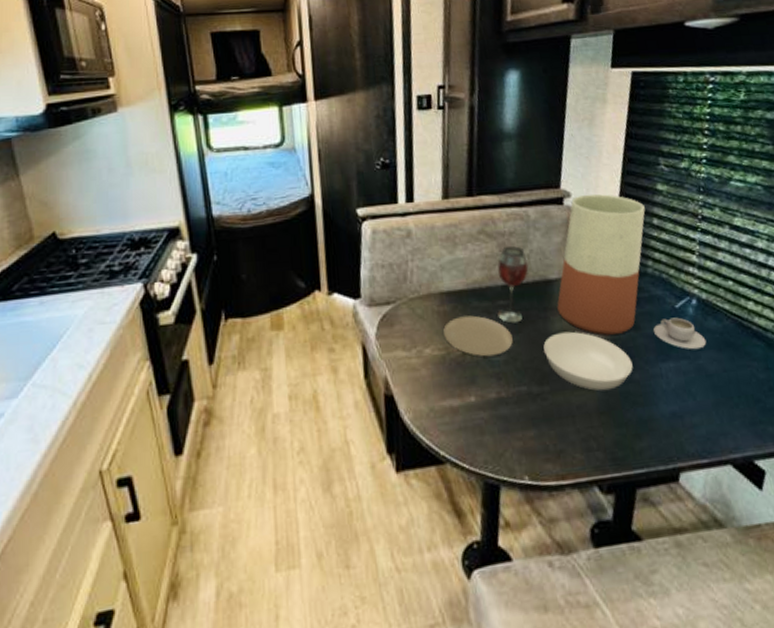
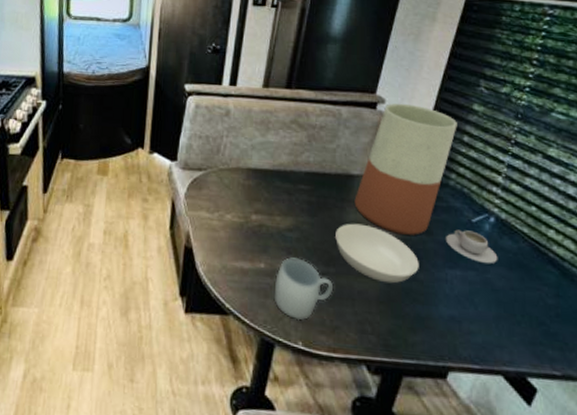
plate: present [443,315,513,357] -> none [245,192,307,233]
mug: none [488,382,552,453] -> present [273,257,334,321]
wineglass: present [497,245,529,324] -> none [297,138,333,208]

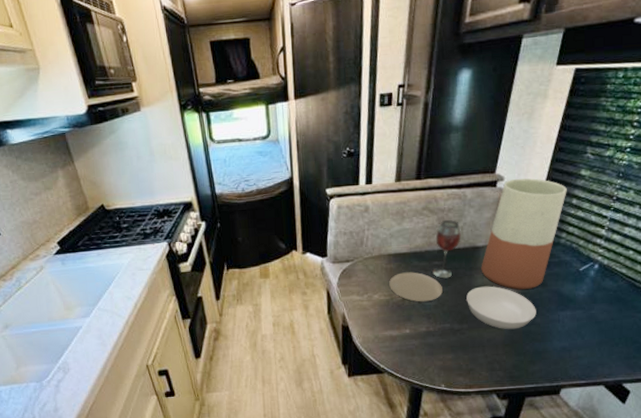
plate: none [245,192,307,233] -> present [389,272,443,302]
mug: present [273,257,334,321] -> none [419,321,468,369]
wineglass: none [297,138,333,208] -> present [432,219,461,279]
teacup: present [446,229,498,264] -> none [558,278,601,303]

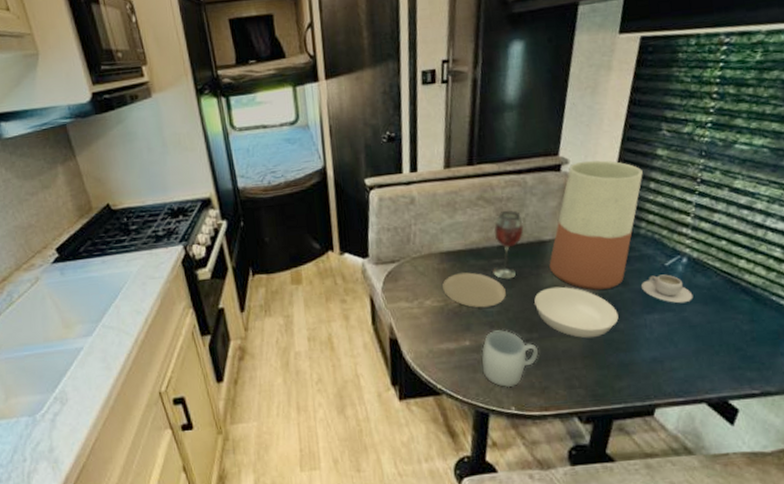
mug: none [419,321,468,369] -> present [481,330,539,388]
teacup: none [558,278,601,303] -> present [641,274,694,304]

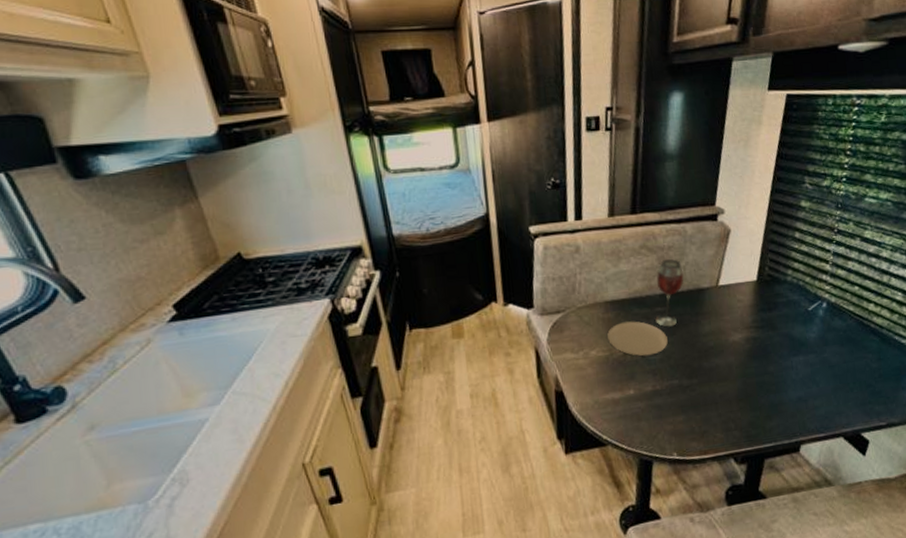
mug: present [481,330,539,388] -> none [645,377,699,435]
bowl: present [534,286,619,339] -> none [694,332,769,382]
vase: present [549,160,643,290] -> none [707,210,789,335]
teacup: present [641,274,694,304] -> none [788,318,832,346]

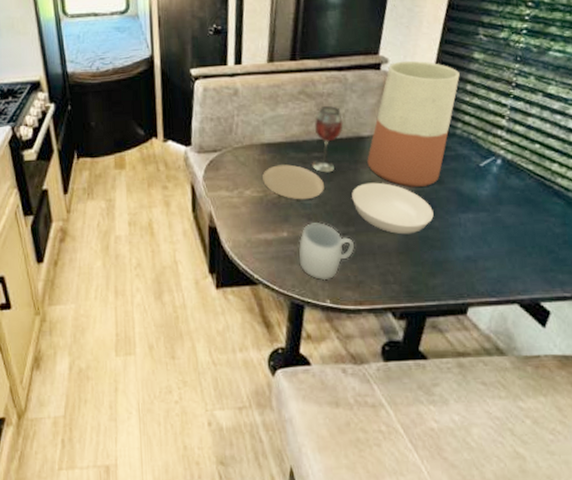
mug: none [645,377,699,435] -> present [298,222,355,281]
bowl: none [694,332,769,382] -> present [352,182,434,235]
vase: none [707,210,789,335] -> present [367,60,460,187]

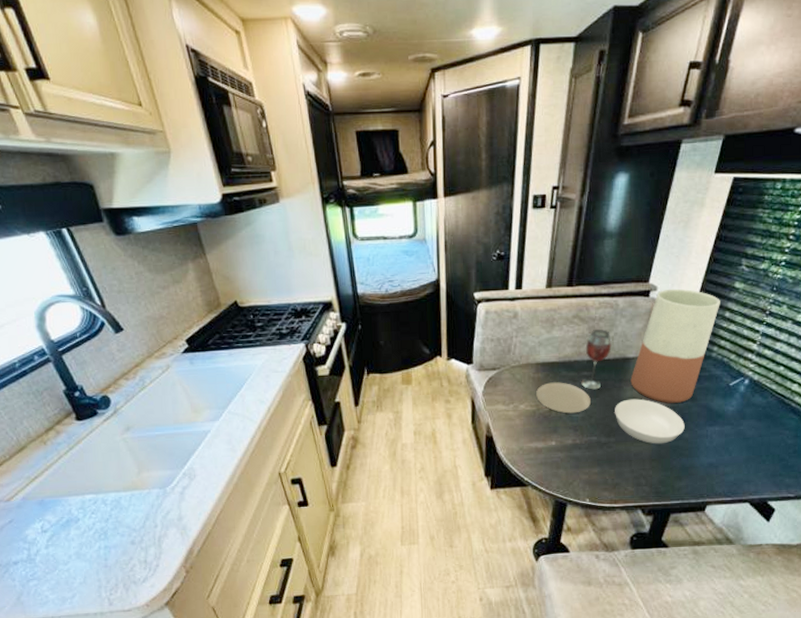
mug: present [298,222,355,281] -> none [564,433,614,483]

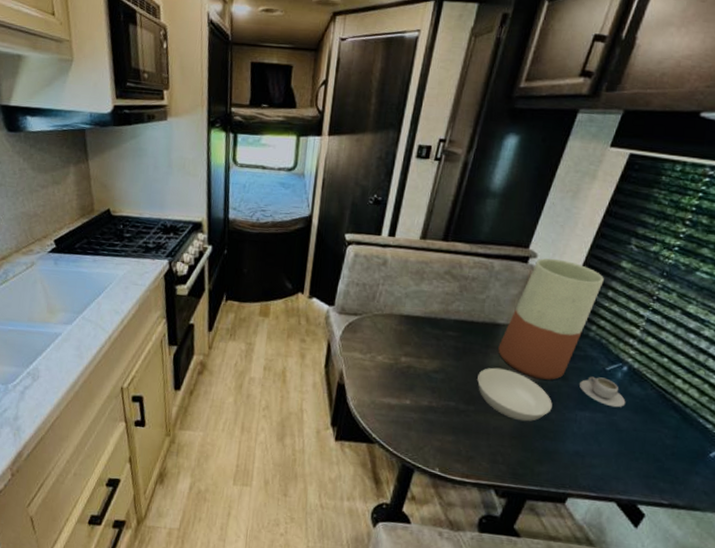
plate: present [536,382,591,414] -> none [396,337,453,374]
wineglass: present [581,329,612,390] -> none [445,288,483,352]
teacup: none [708,393,750,419] -> present [580,376,626,408]

